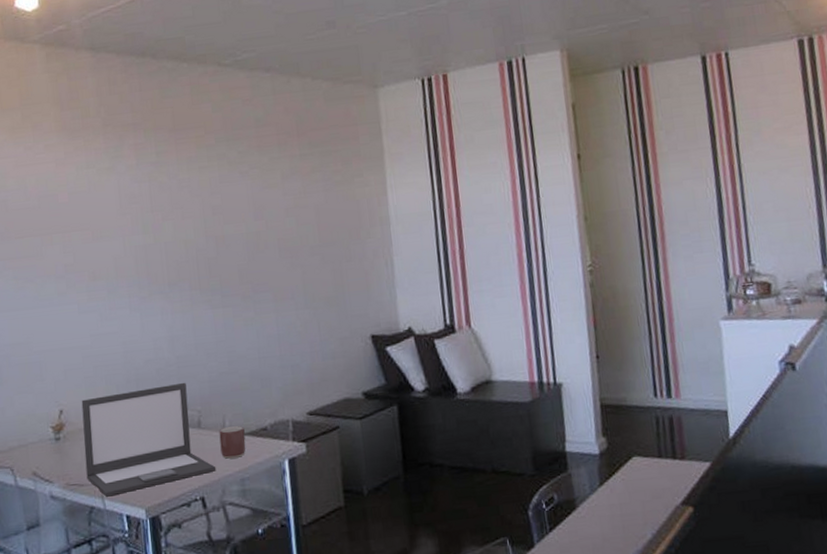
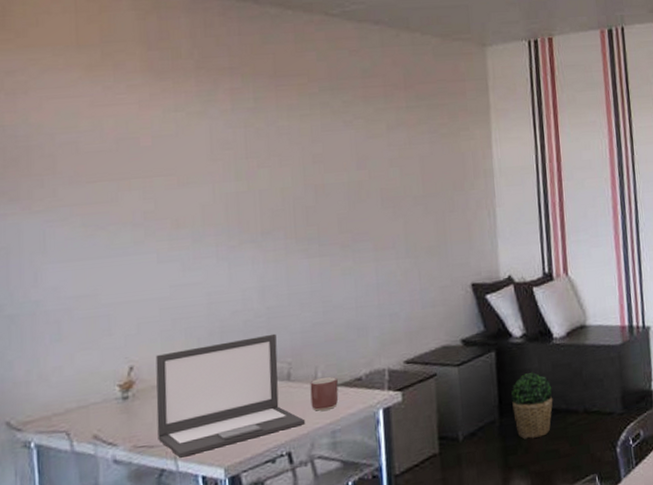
potted plant: none [415,428,459,497] -> present [511,372,553,439]

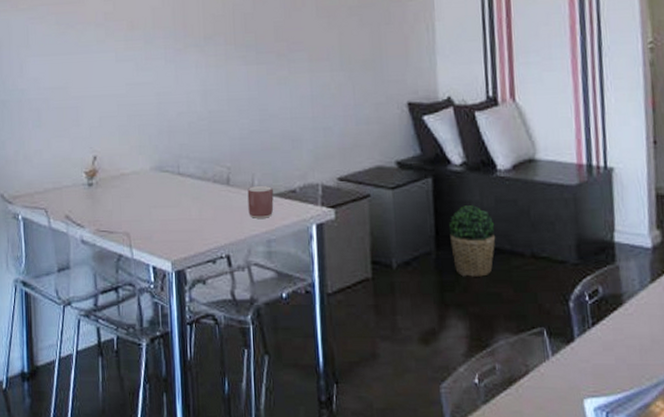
laptop: present [155,333,306,458] -> none [114,137,243,246]

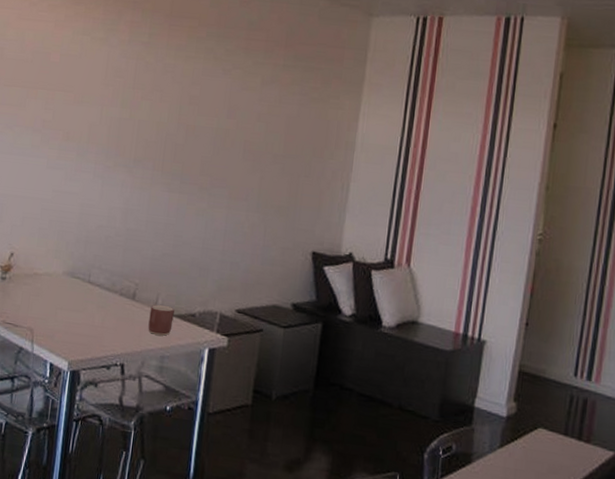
potted plant: present [449,205,496,277] -> none [327,353,371,420]

